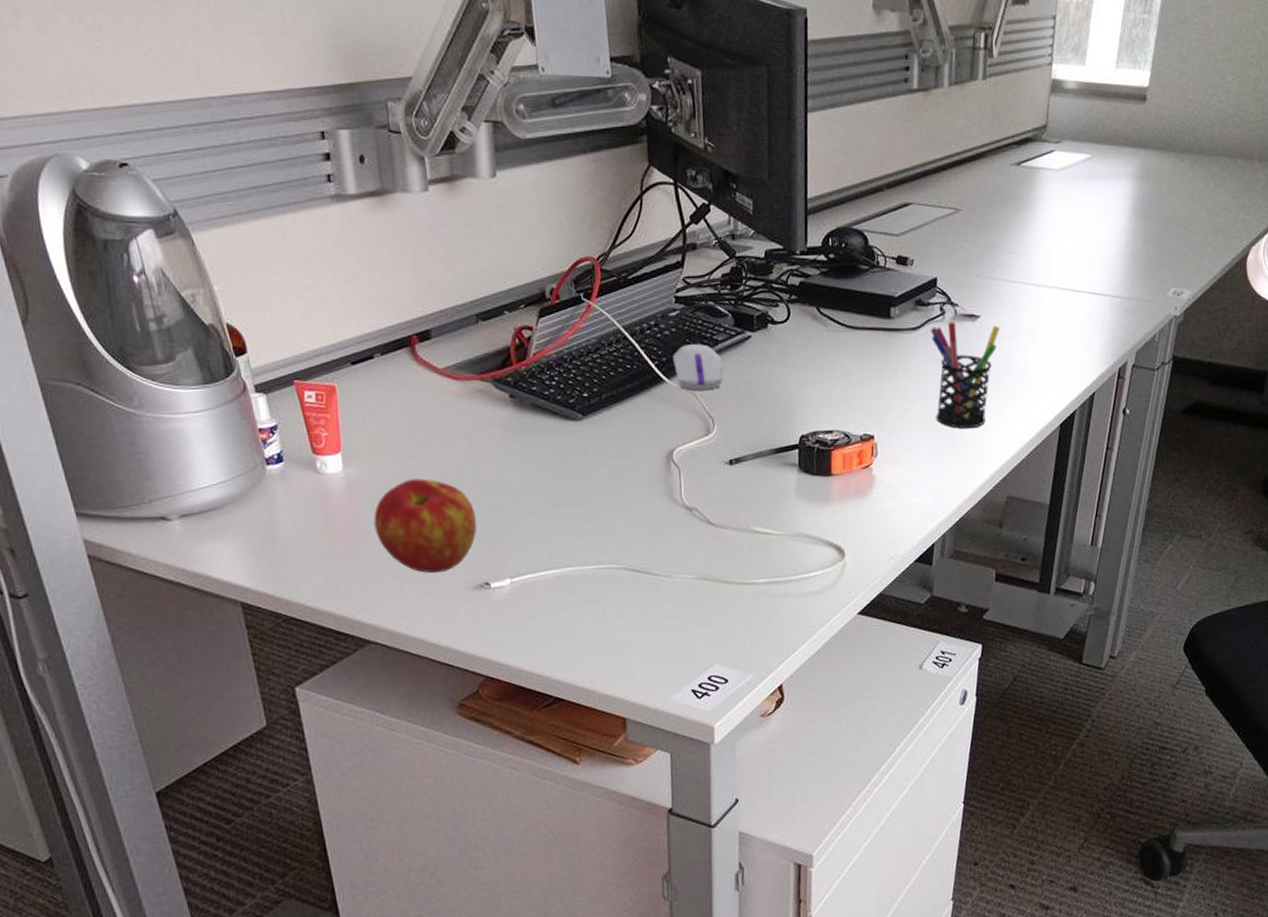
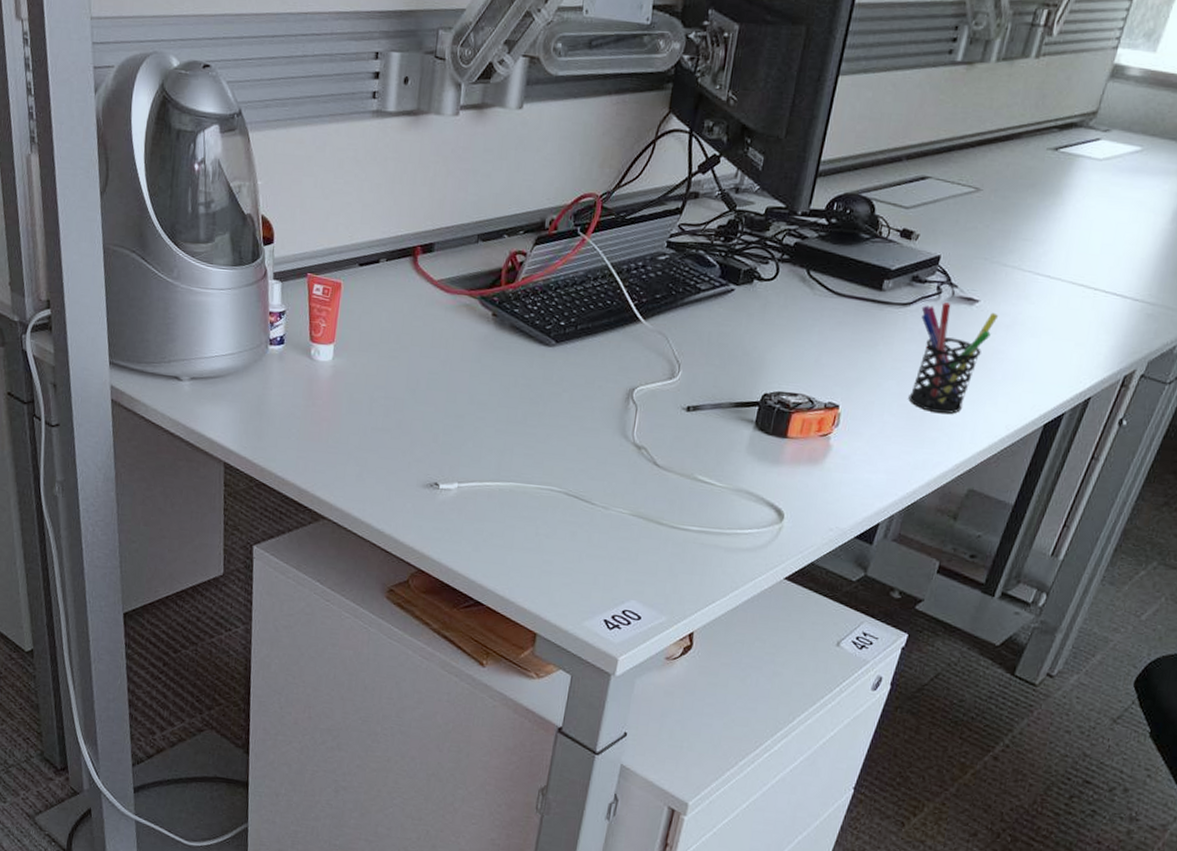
apple: present [373,478,478,574] -> none [348,377,440,467]
computer mouse: present [673,344,723,391] -> none [652,289,701,336]

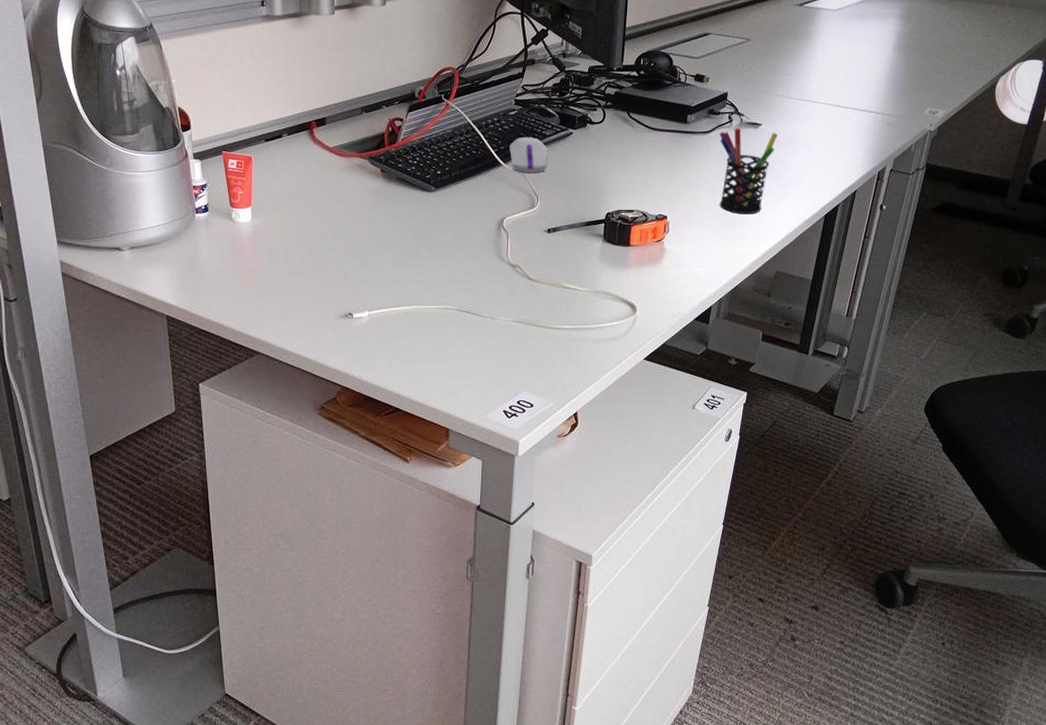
computer mouse: none [652,289,701,336] -> present [509,137,548,174]

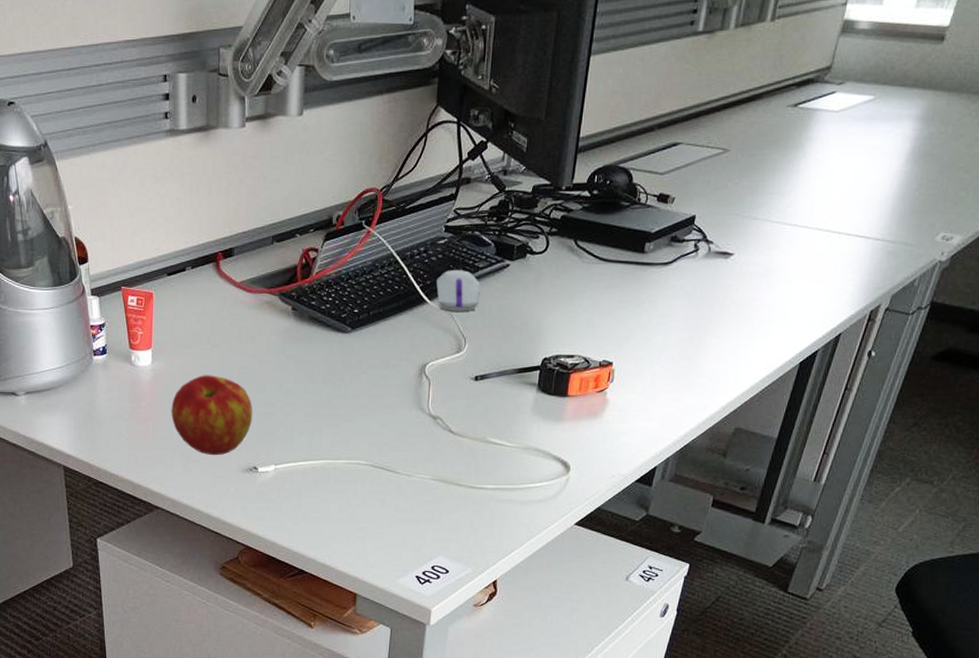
apple: none [270,230,347,304] -> present [171,375,253,456]
pen holder: present [719,128,778,215] -> none [675,258,753,361]

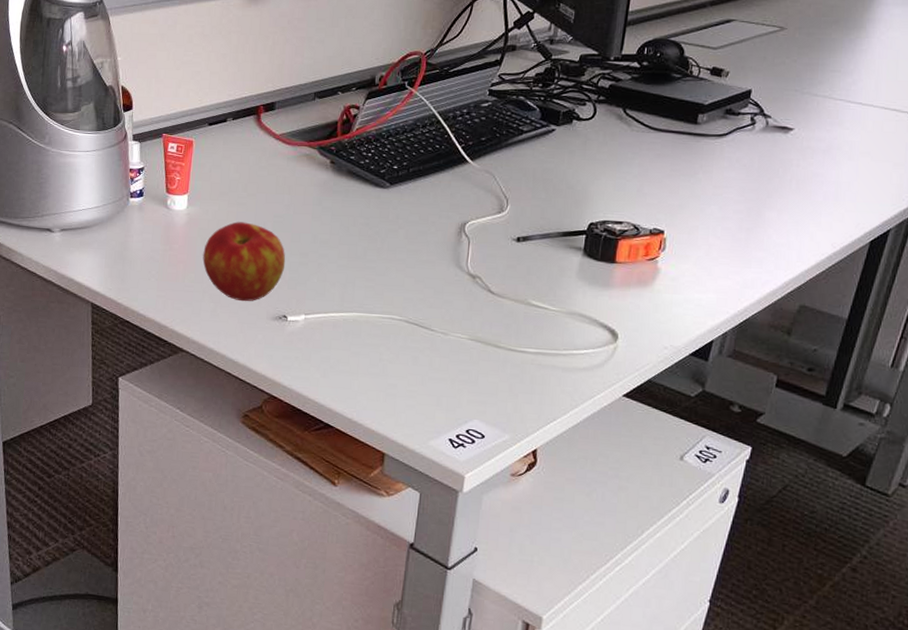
computer mouse: present [436,270,480,313] -> none [478,132,524,174]

